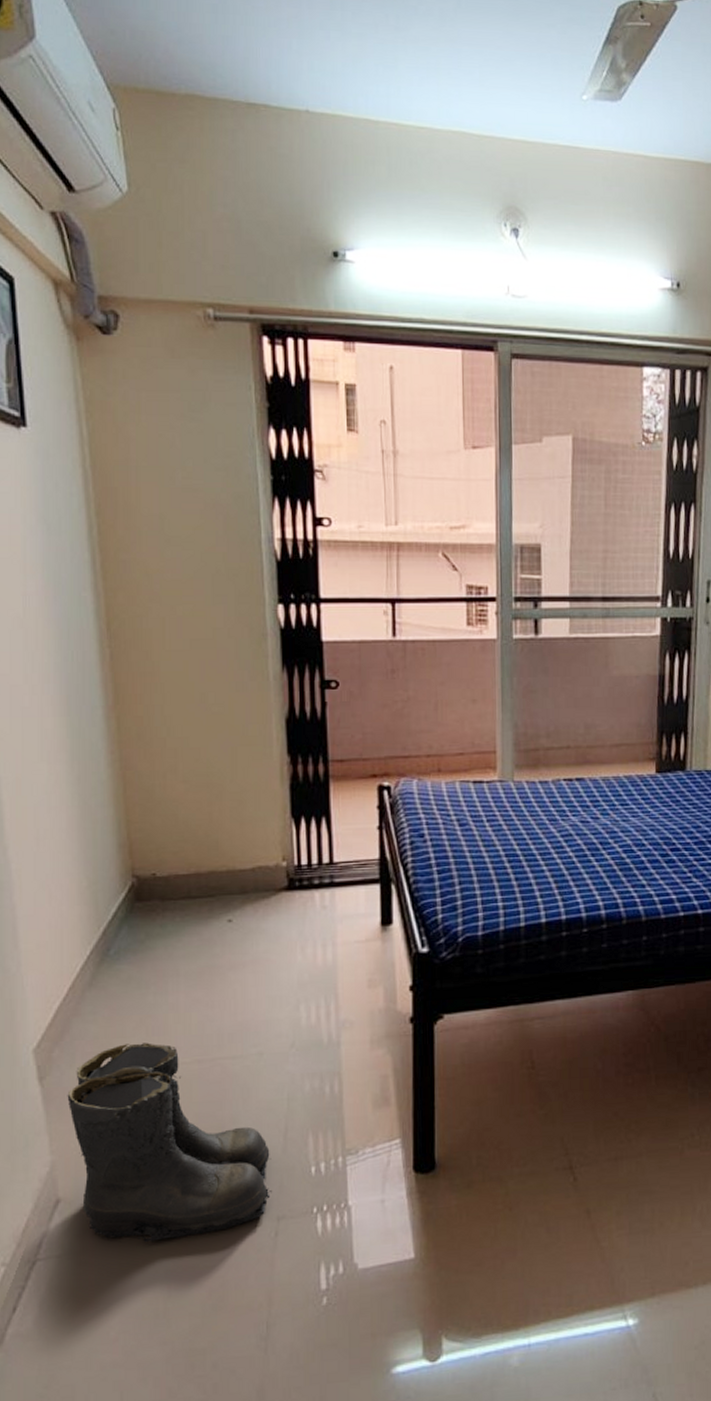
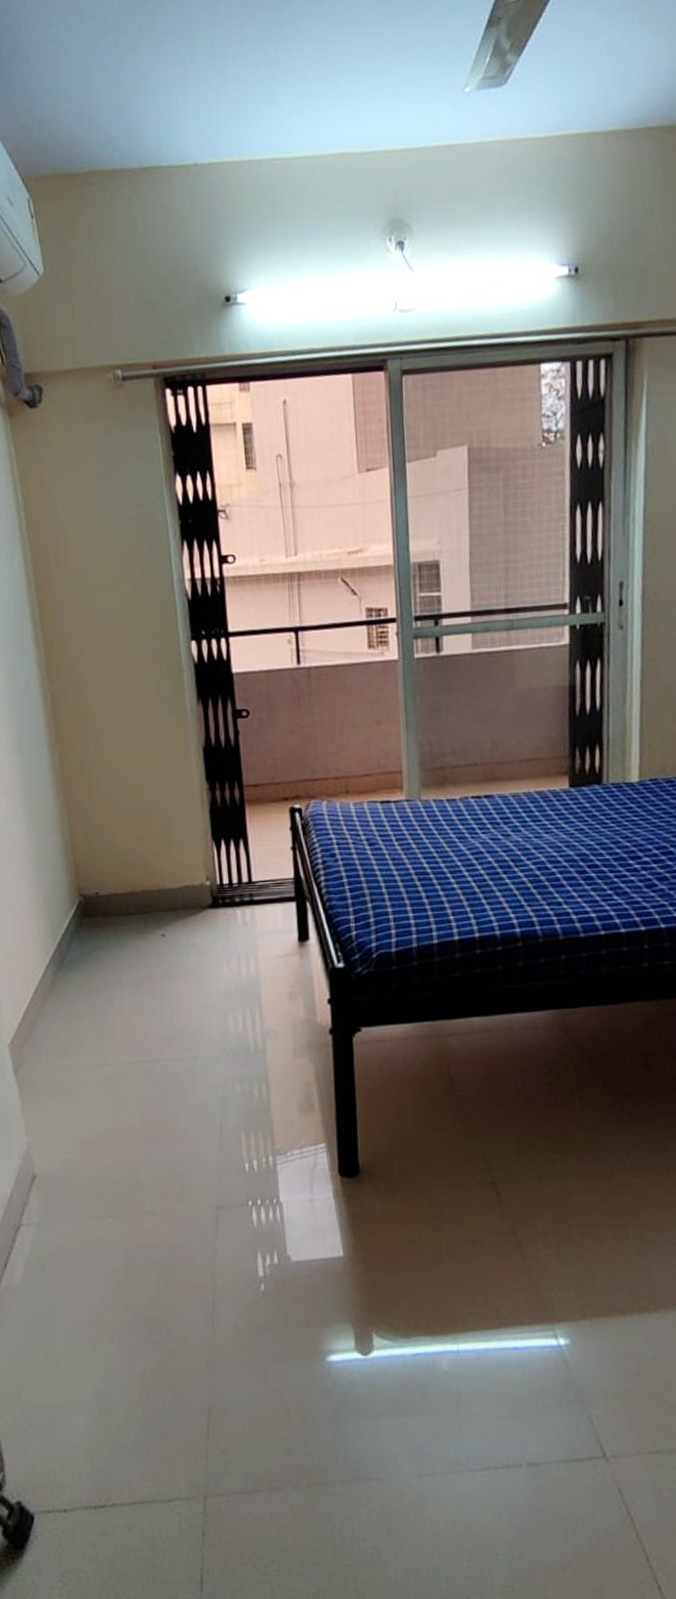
boots: present [67,1042,272,1242] -> none [37,1043,211,1218]

